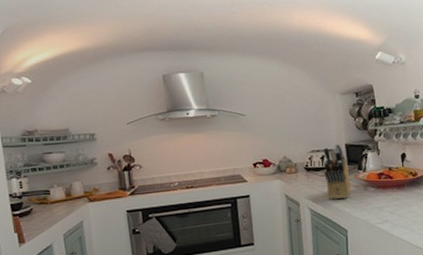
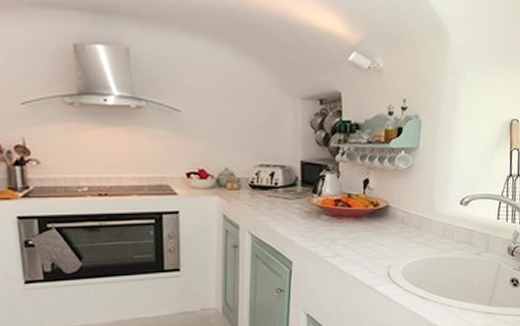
knife block: present [323,143,351,199] -> none [272,159,302,226]

